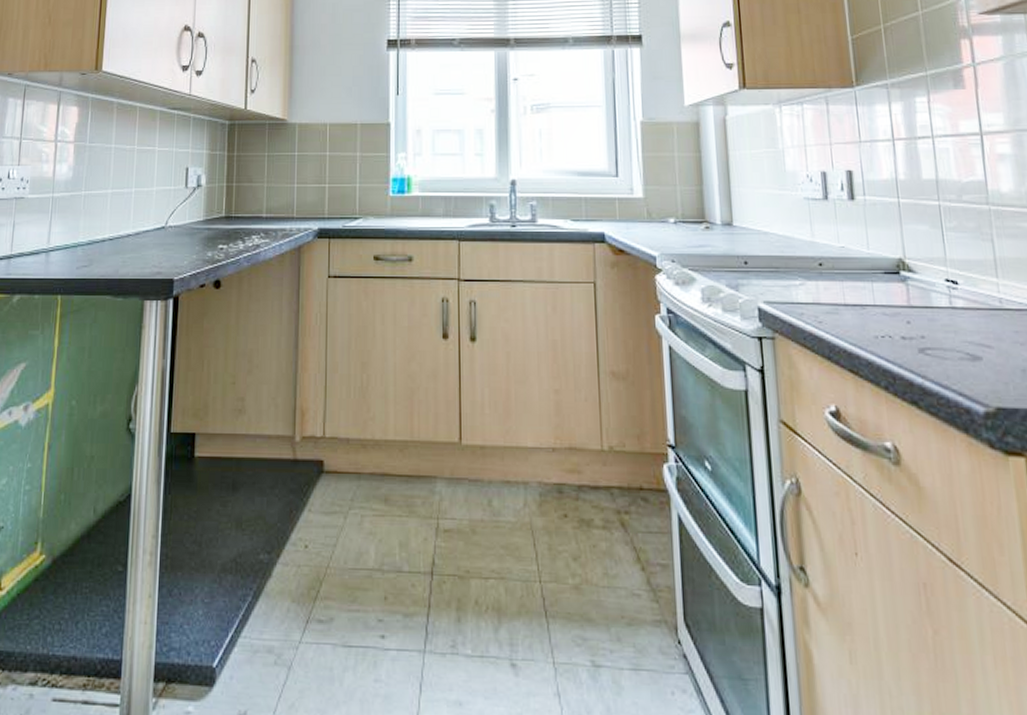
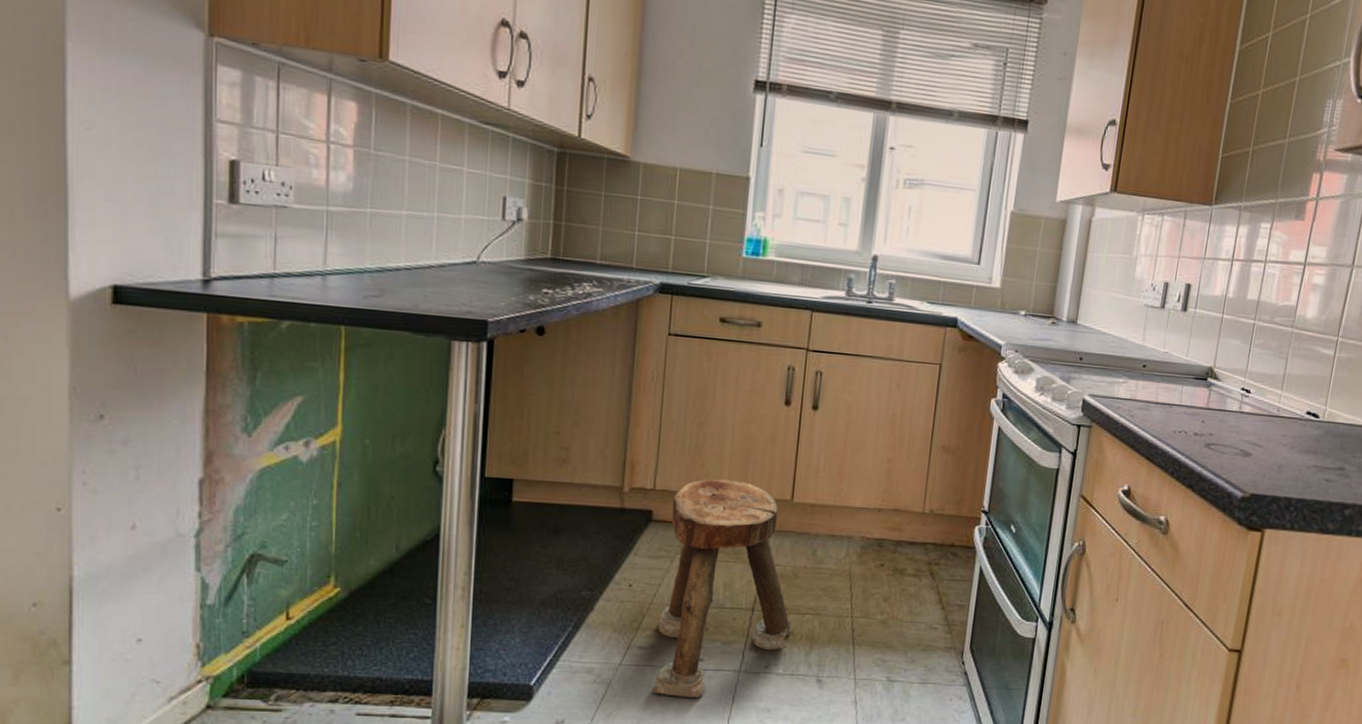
stool: none [335,422,475,685] -> present [653,479,792,697]

